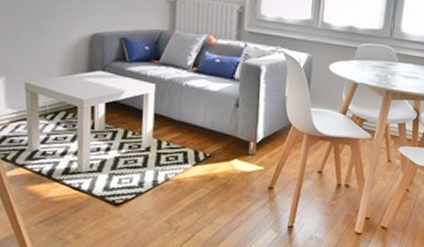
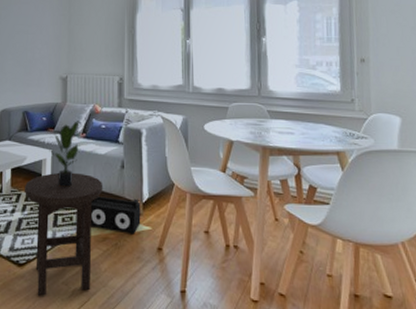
stool: none [122,109,214,234] -> present [25,172,103,296]
potted plant: none [152,52,190,126] -> present [49,121,80,188]
speaker: none [197,135,254,174] -> present [90,196,141,234]

